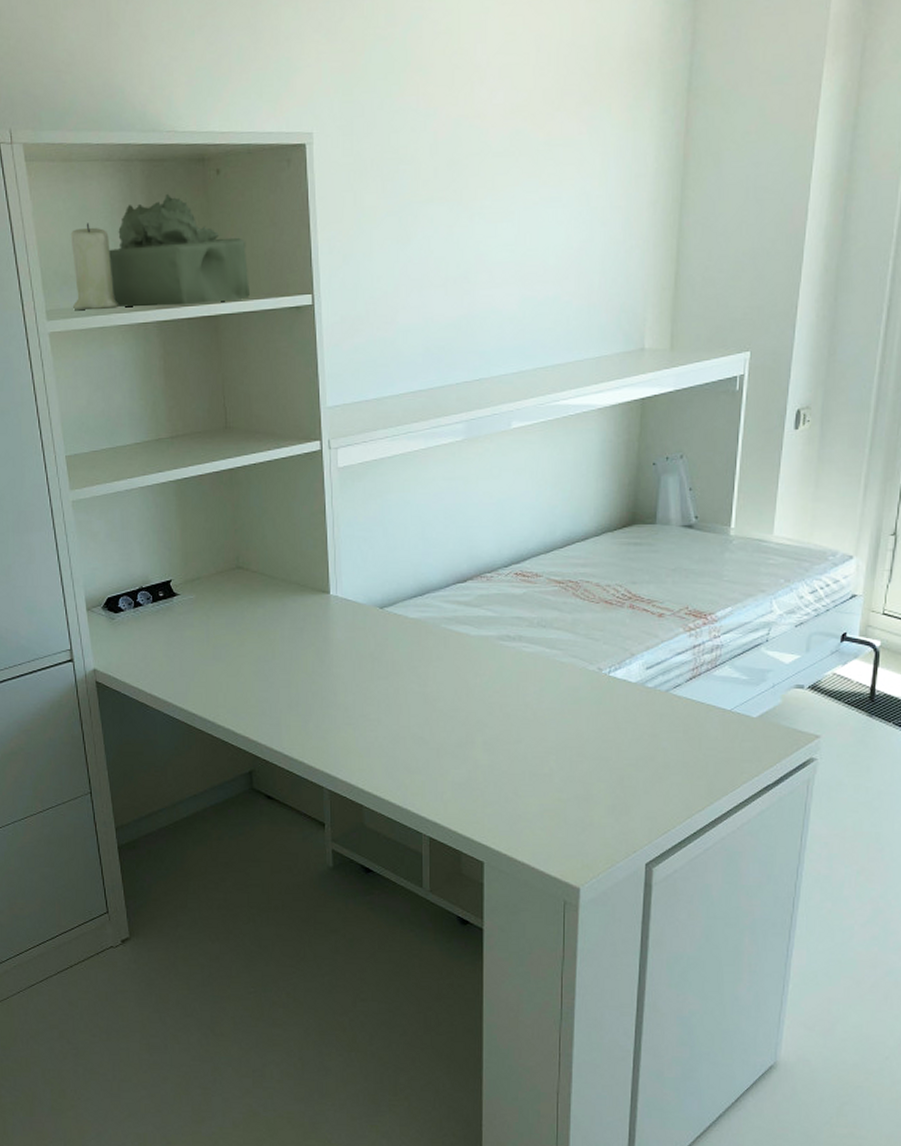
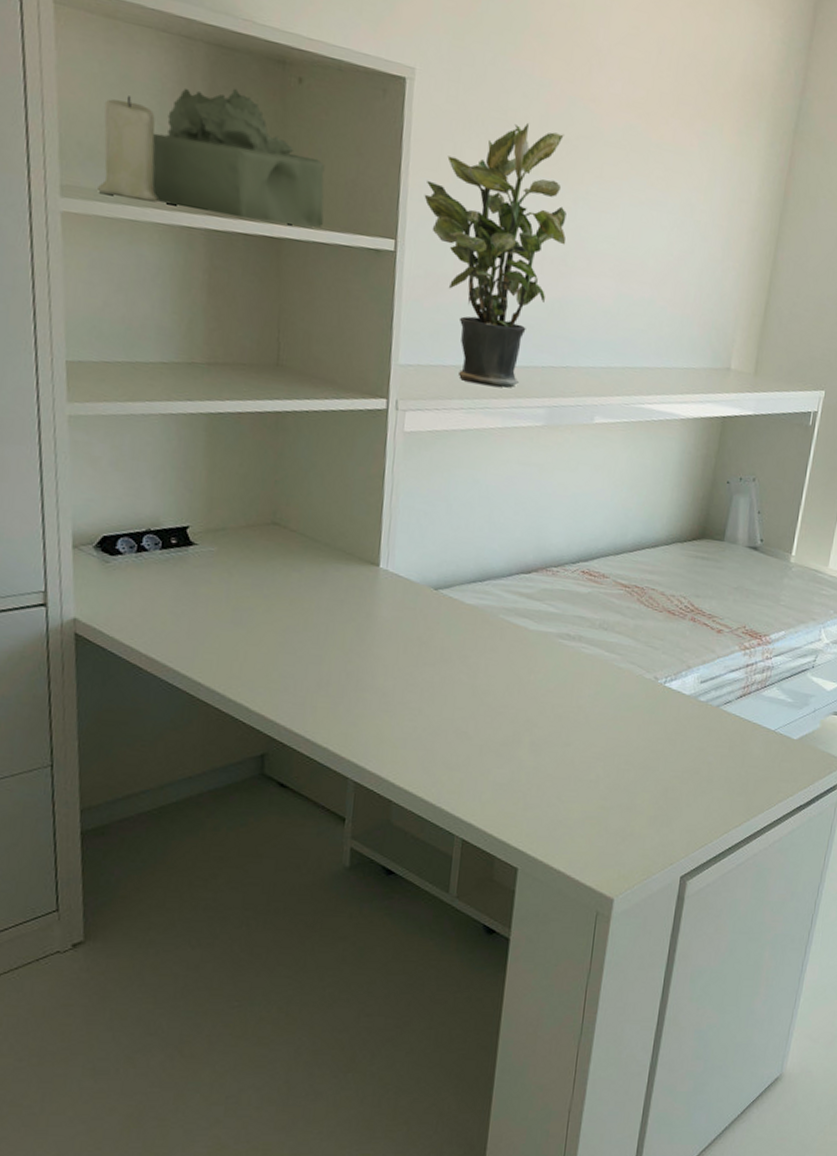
potted plant: none [333,154,467,412] -> present [424,122,567,388]

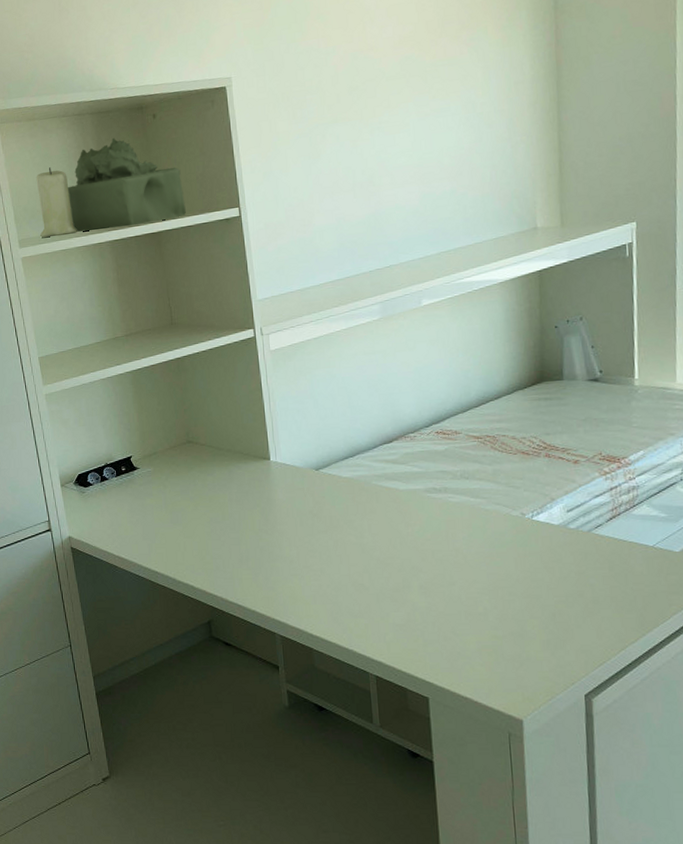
potted plant: present [424,122,567,388] -> none [254,84,371,300]

